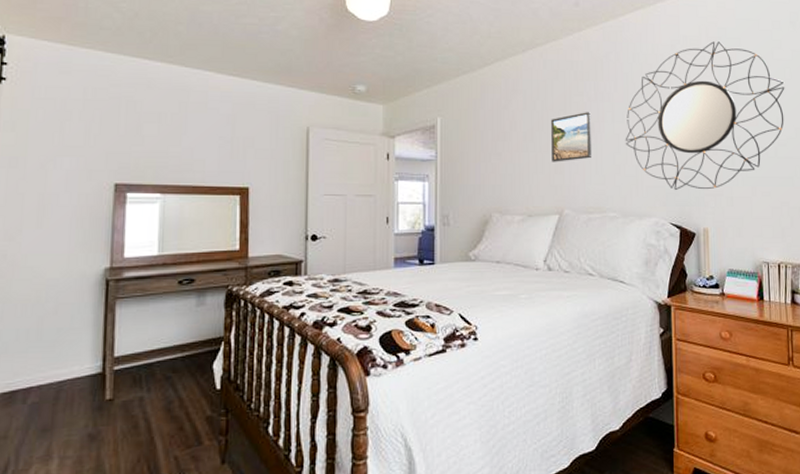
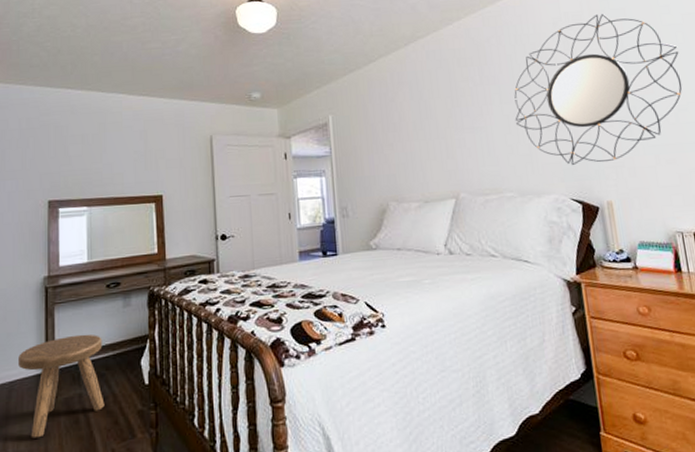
stool: none [70,333,170,443] -> present [18,334,105,438]
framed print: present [551,112,592,162] -> none [439,96,483,148]

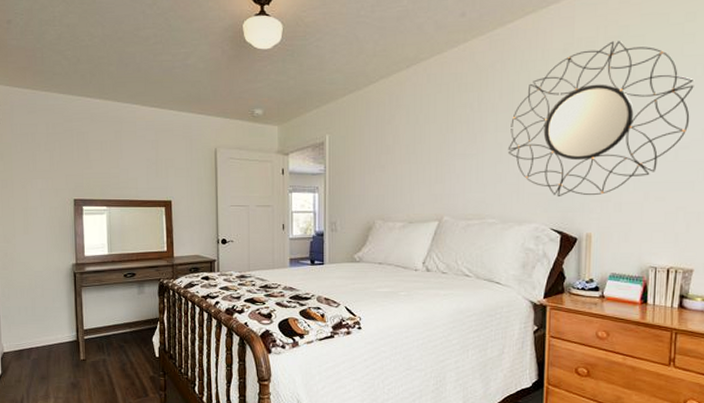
stool: present [18,334,105,438] -> none [55,313,124,389]

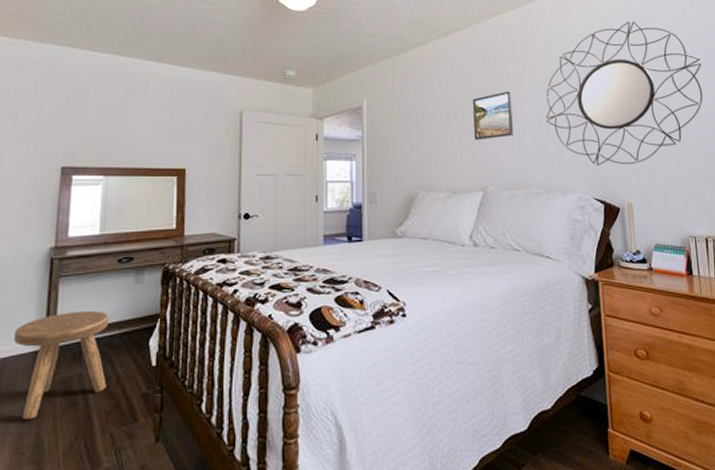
stool: none [55,313,124,389] -> present [14,310,109,420]
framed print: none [433,123,474,173] -> present [473,91,514,140]

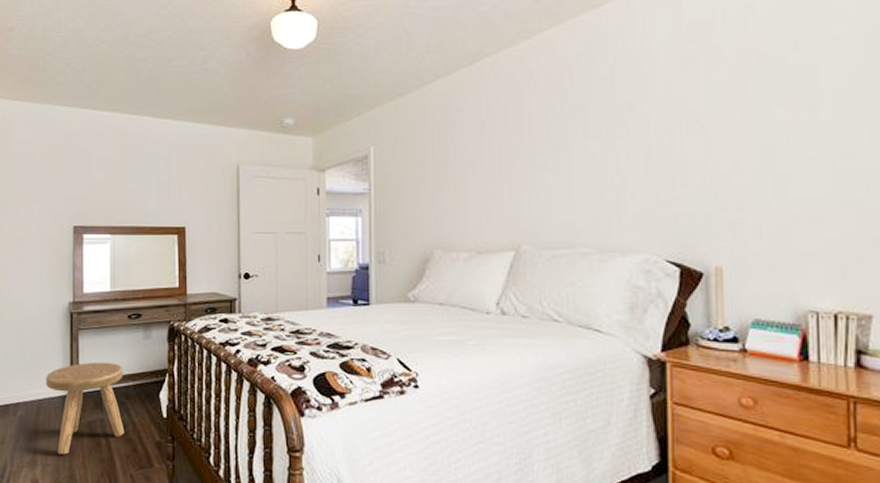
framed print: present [473,91,514,140] -> none [505,129,558,191]
home mirror: present [545,21,703,165] -> none [602,23,852,219]

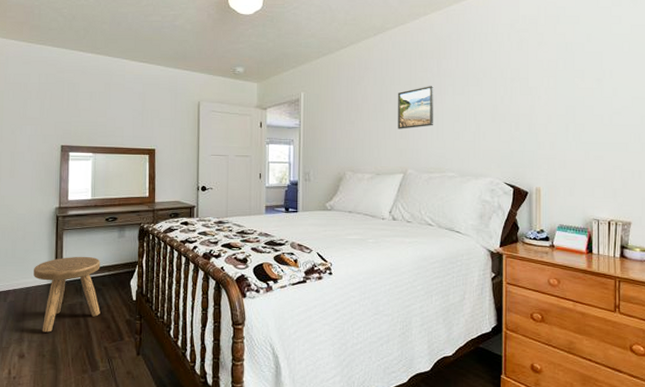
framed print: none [505,129,558,191] -> present [398,86,434,129]

